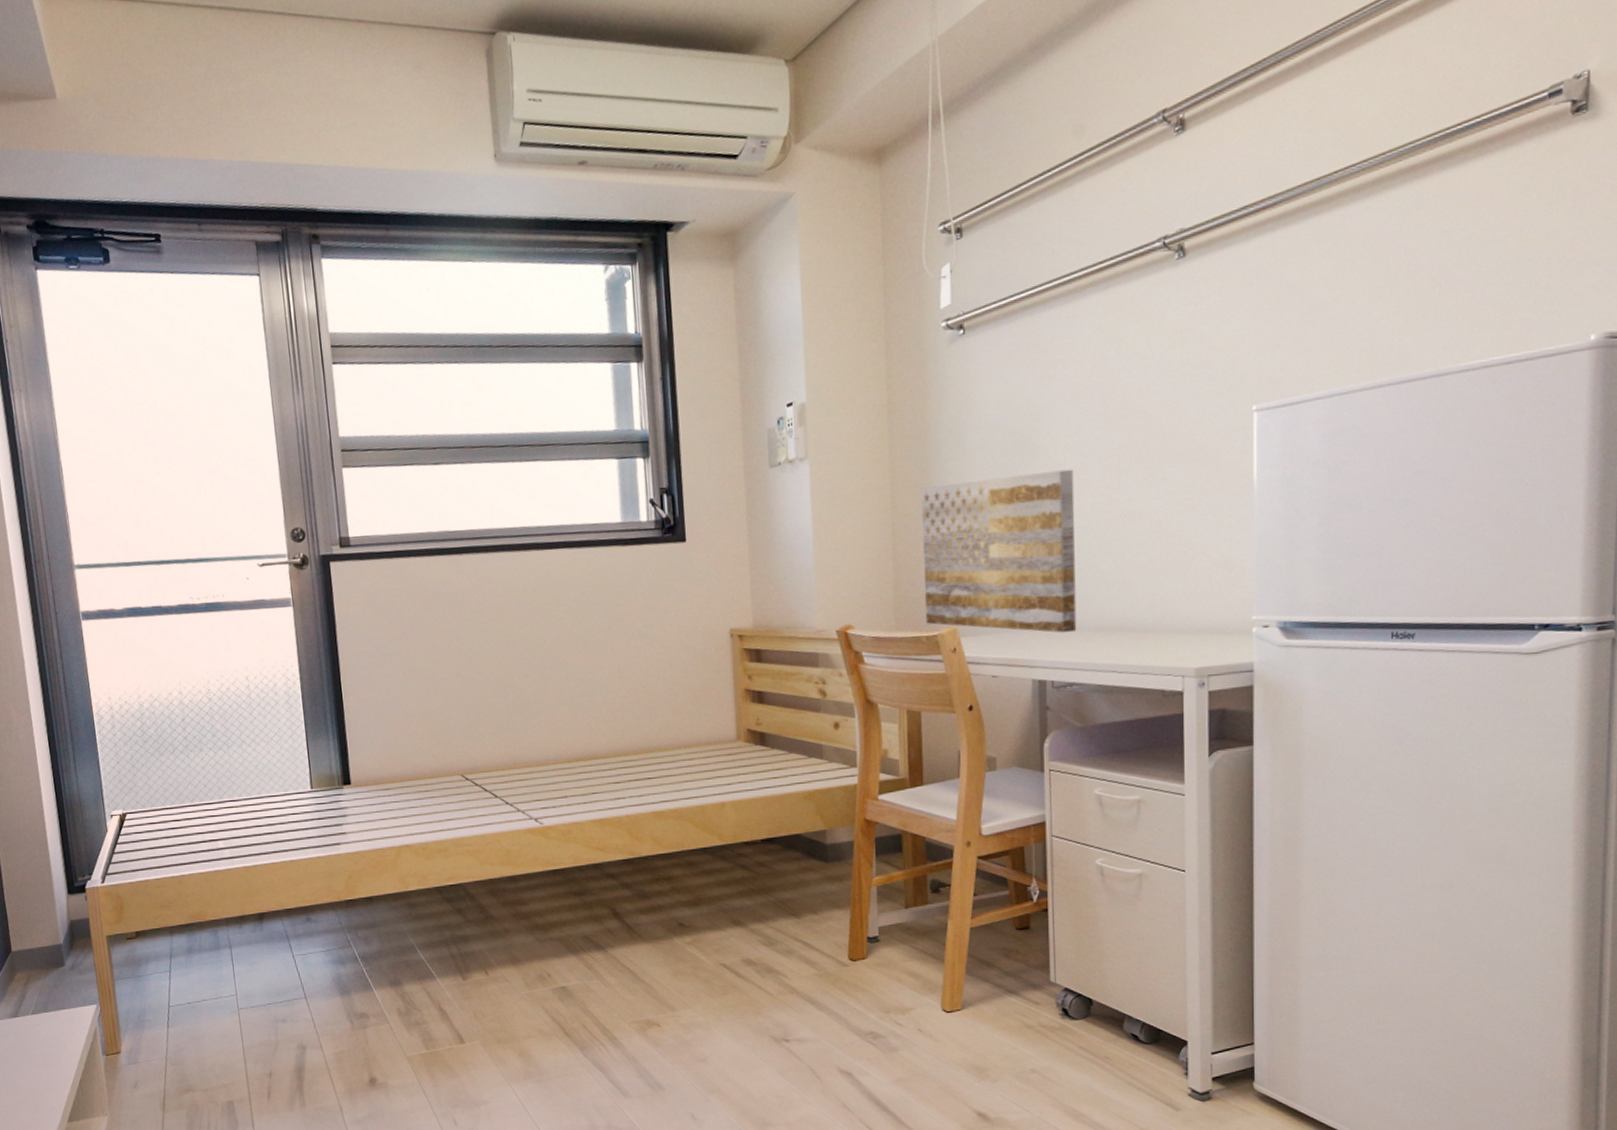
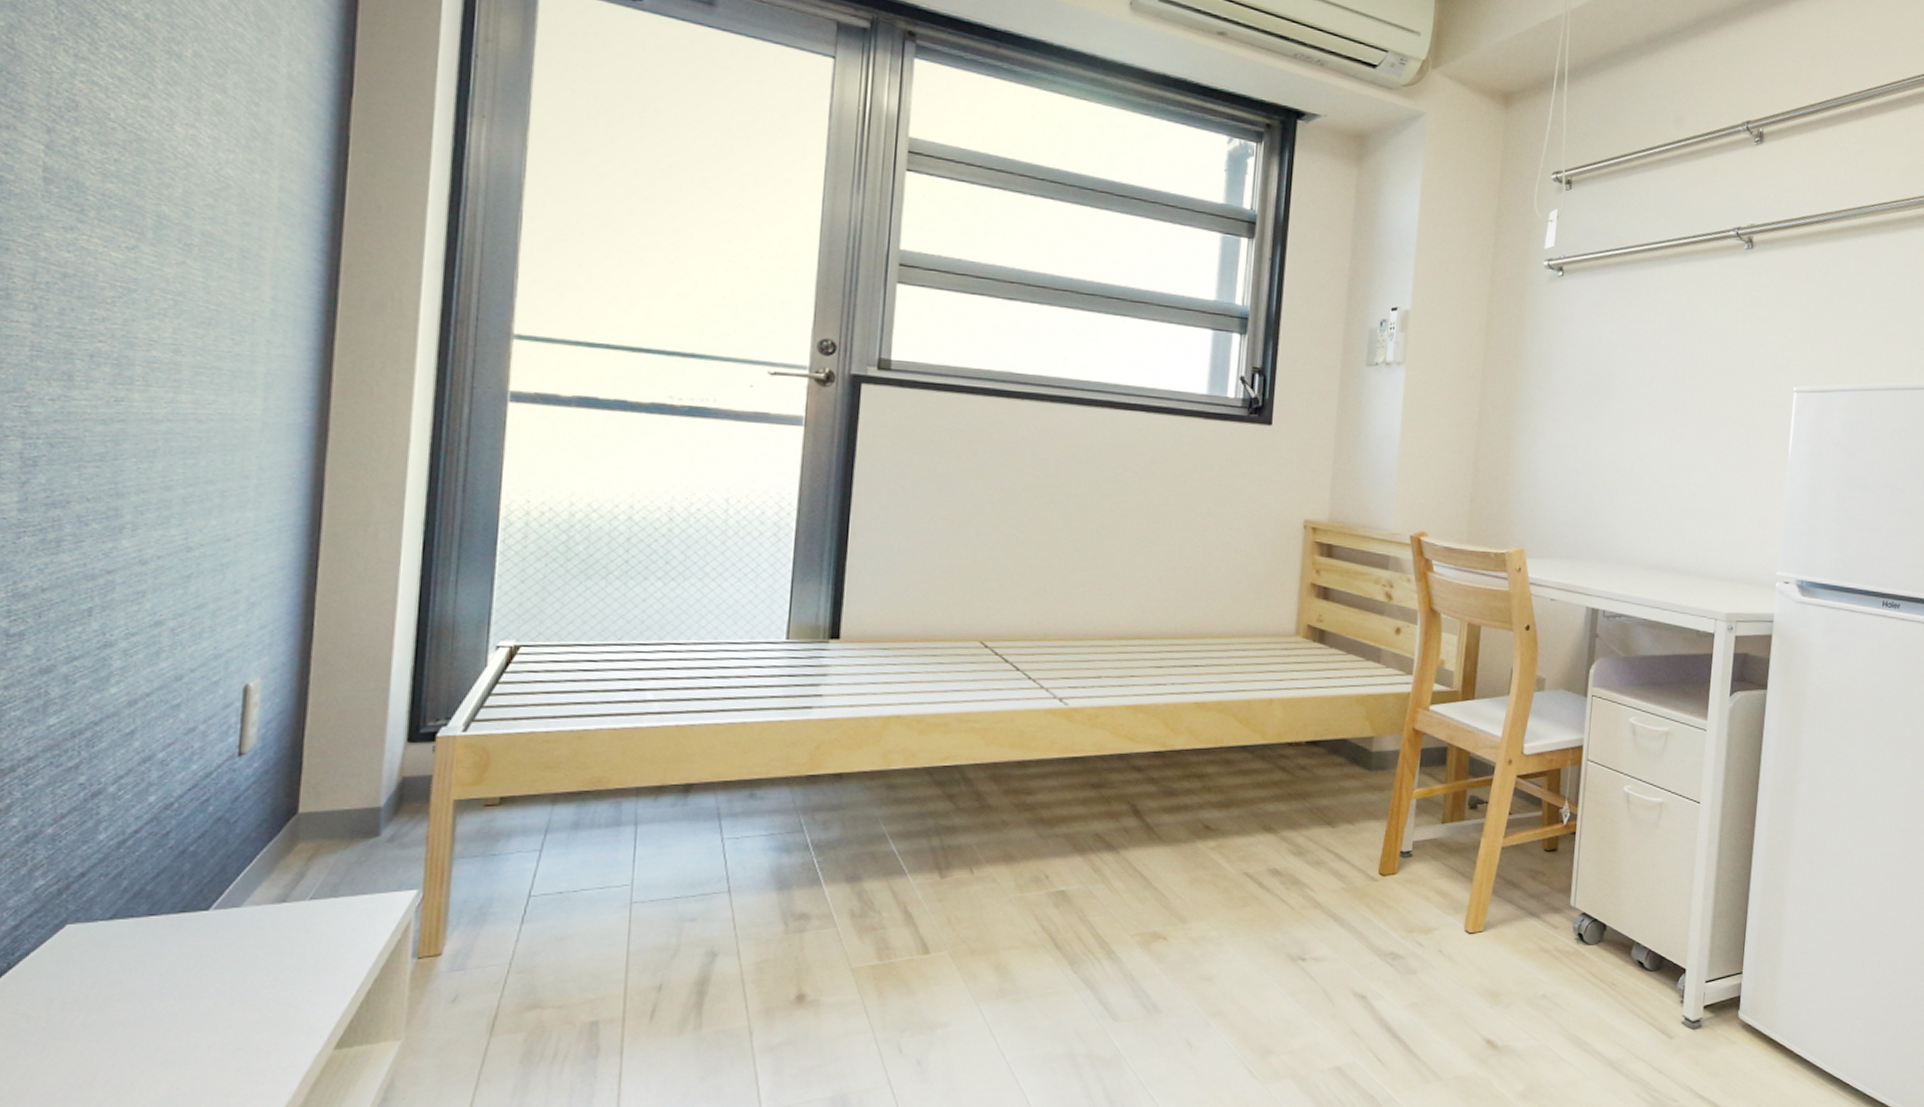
wall art: present [921,469,1077,633] -> none [1496,410,1643,567]

